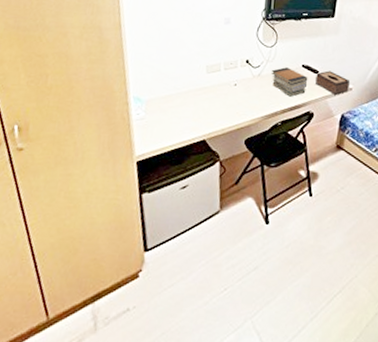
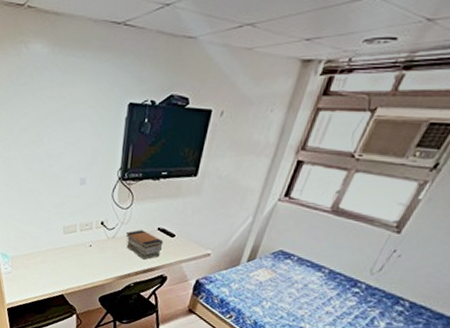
tissue box: present [316,70,350,95] -> none [171,234,209,260]

